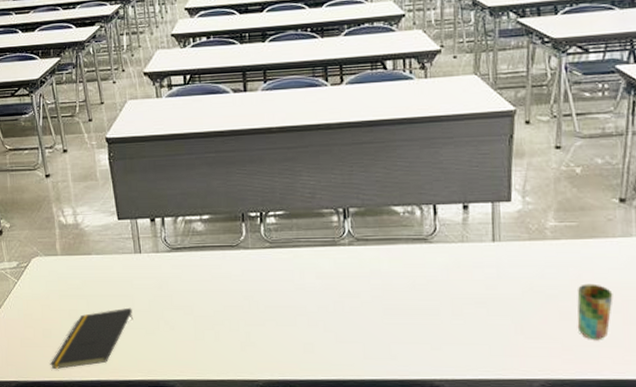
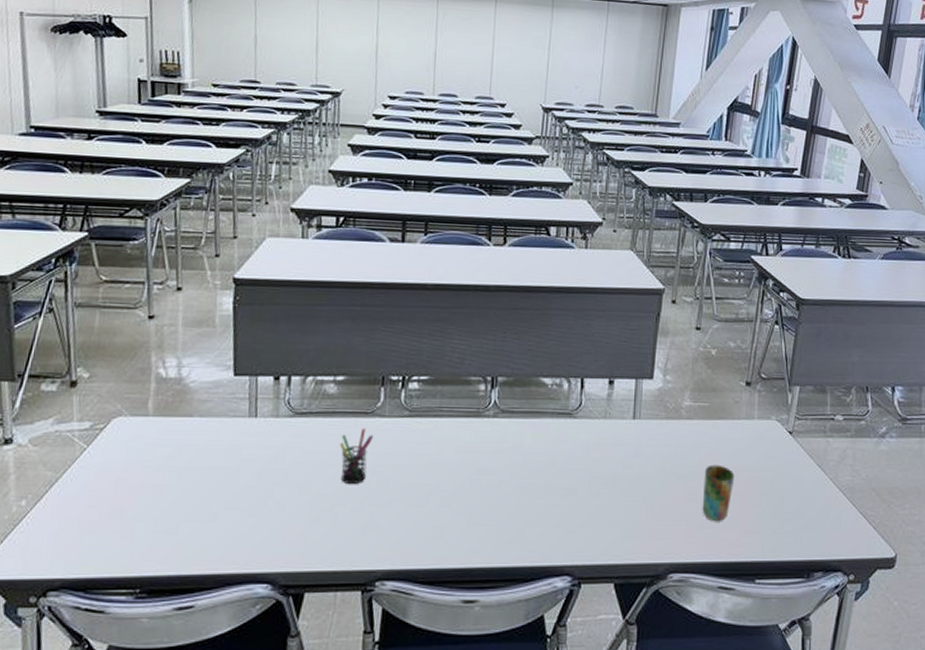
notepad: present [50,307,133,370] -> none [114,483,235,563]
pen holder: none [212,259,241,308] -> present [340,428,374,485]

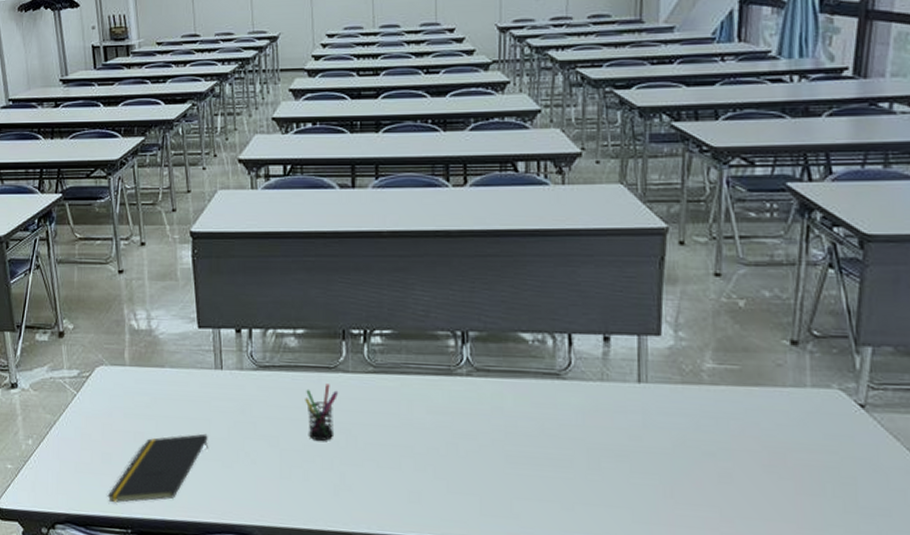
notepad: none [114,483,235,563] -> present [107,433,208,503]
cup: present [702,464,735,522] -> none [739,441,783,513]

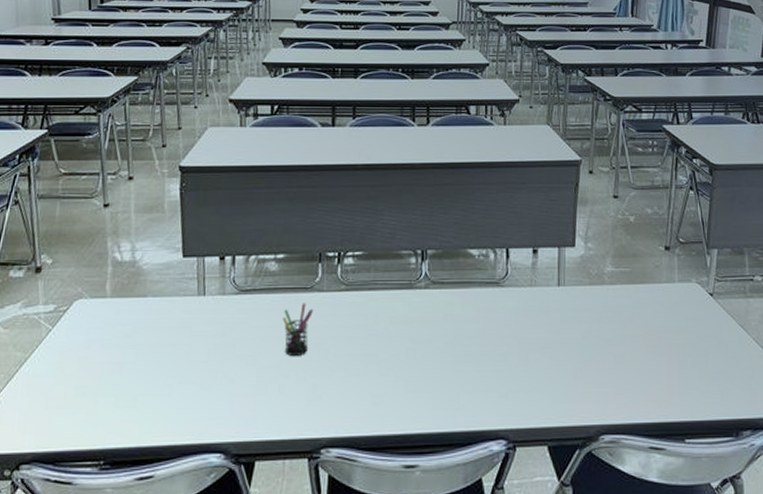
notepad: present [107,433,208,503] -> none [79,358,188,436]

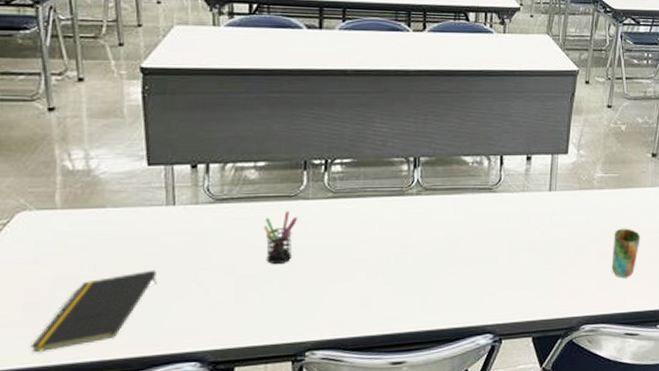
notepad: none [79,358,188,436] -> present [30,269,156,353]
cup: none [629,327,659,384] -> present [611,228,641,278]

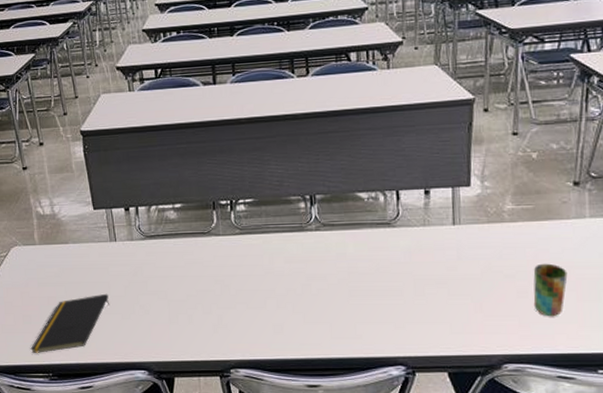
pen holder: present [263,211,299,265] -> none [185,246,213,292]

